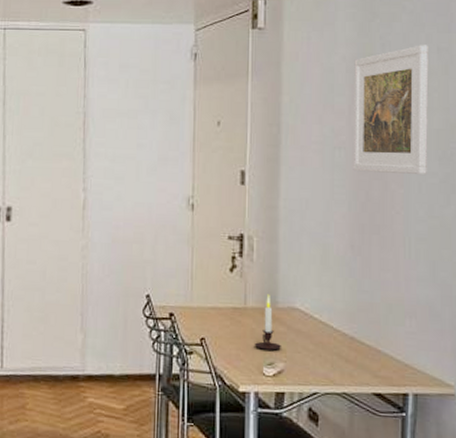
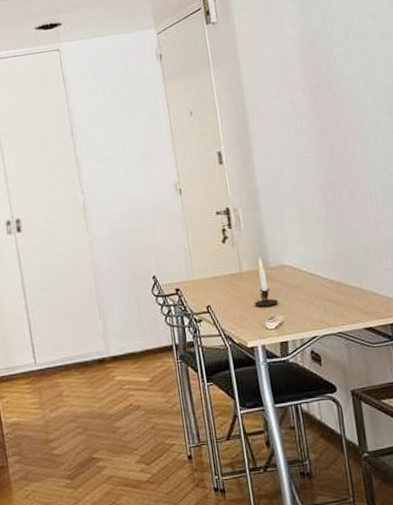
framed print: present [353,45,429,175] -> none [300,14,380,136]

